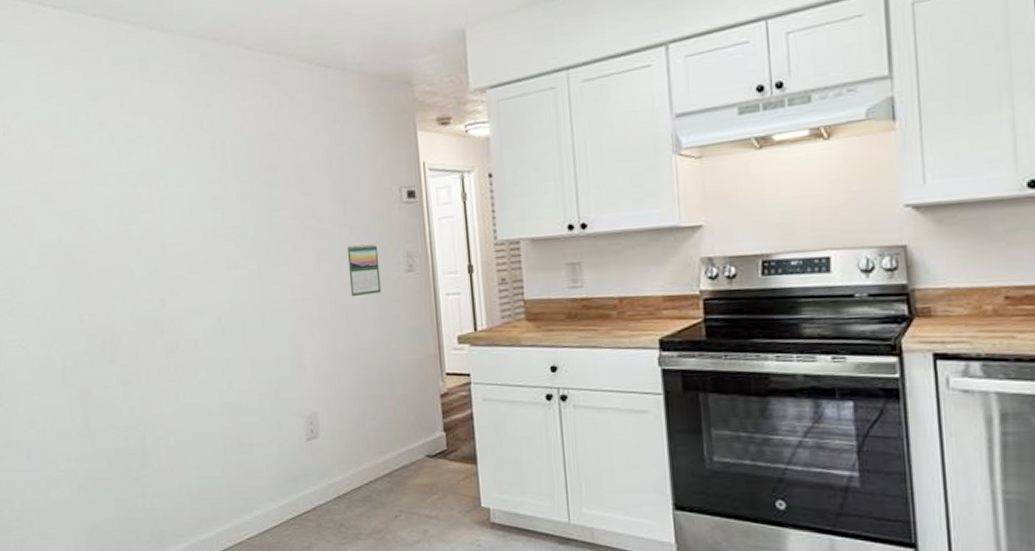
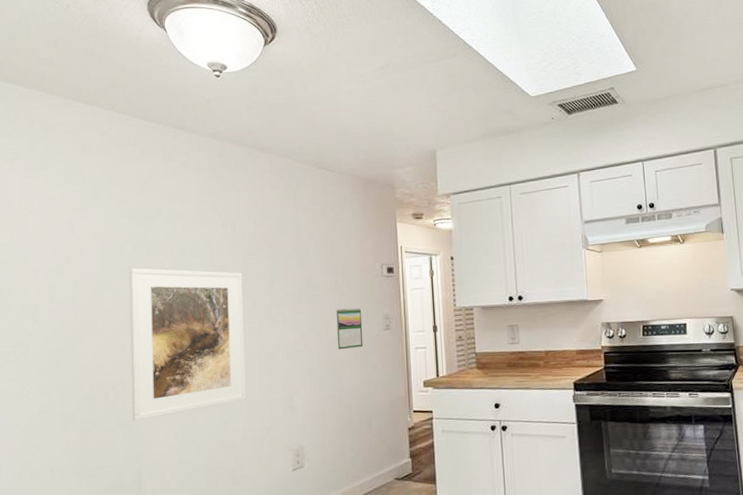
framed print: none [114,202,250,379] -> present [129,268,246,422]

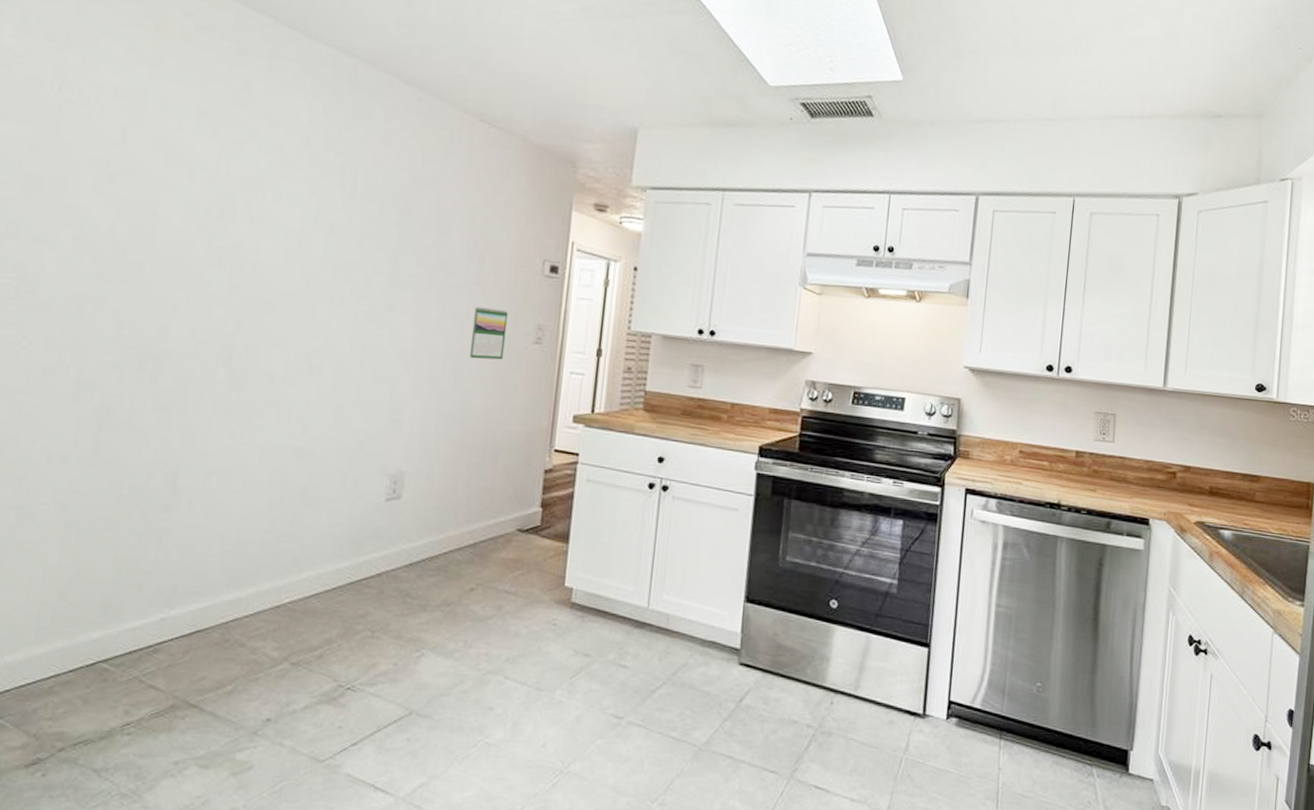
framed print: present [129,268,246,422] -> none [175,204,357,406]

